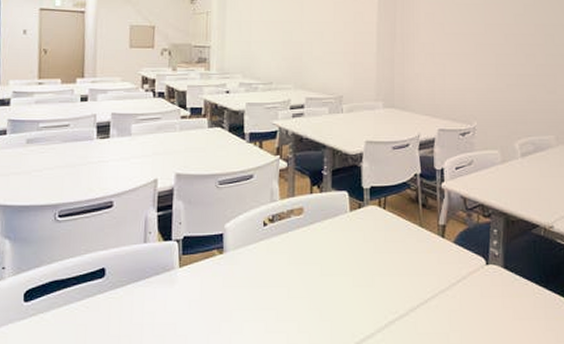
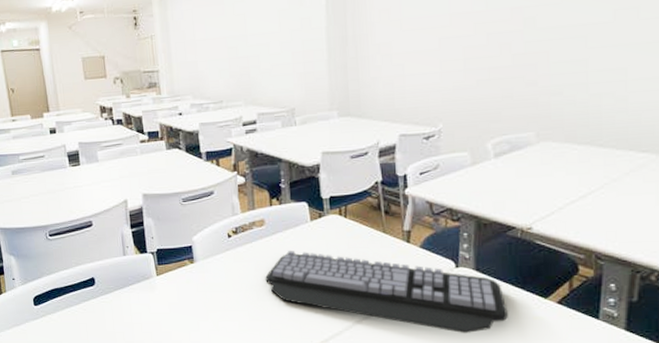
keyboard: none [299,241,533,336] -> present [265,250,508,334]

